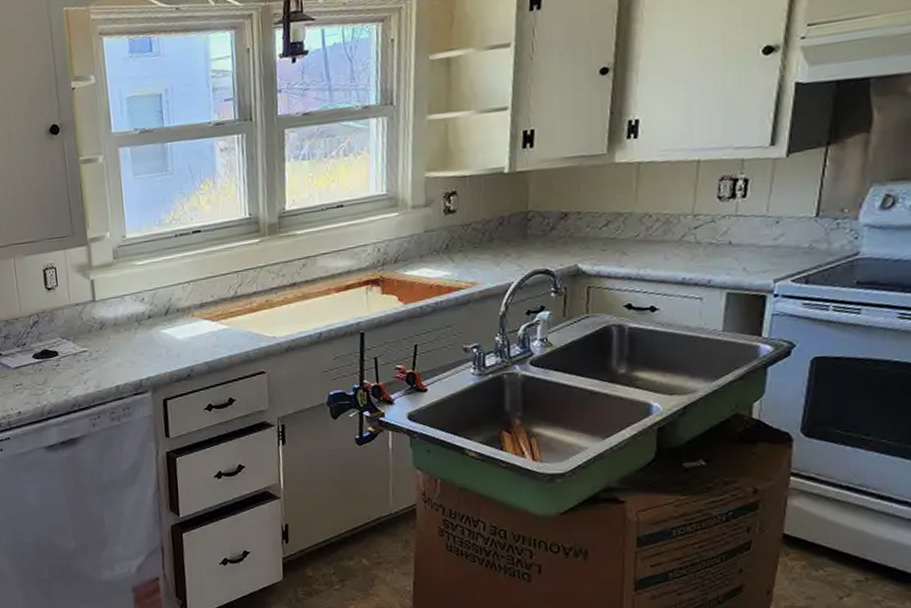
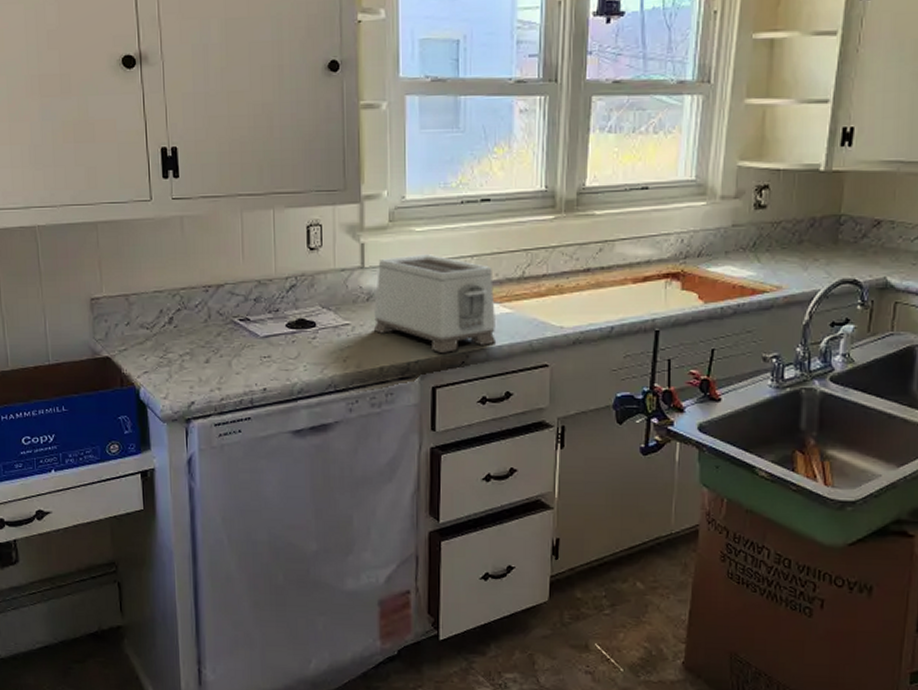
toaster: none [107,284,217,369] -> present [373,255,497,353]

